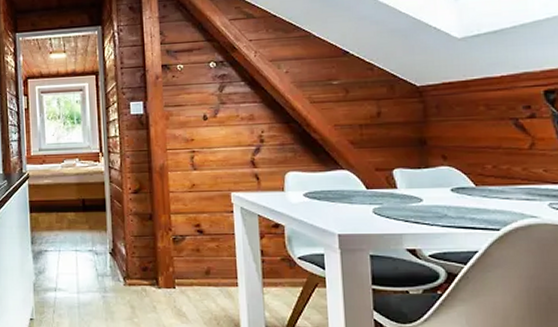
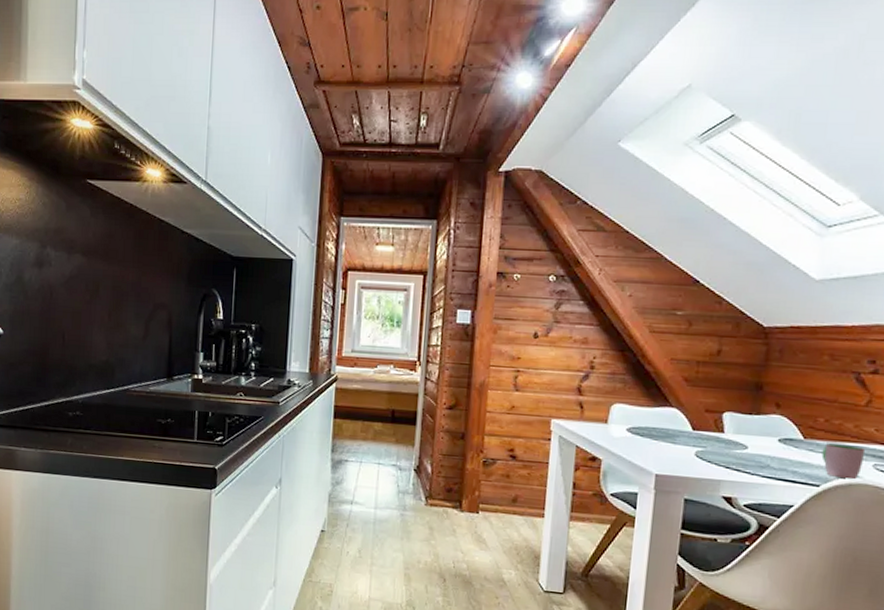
cup: none [495,187,538,221] -> present [821,443,865,480]

